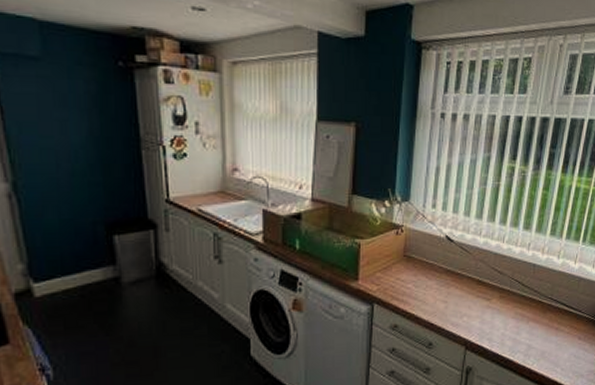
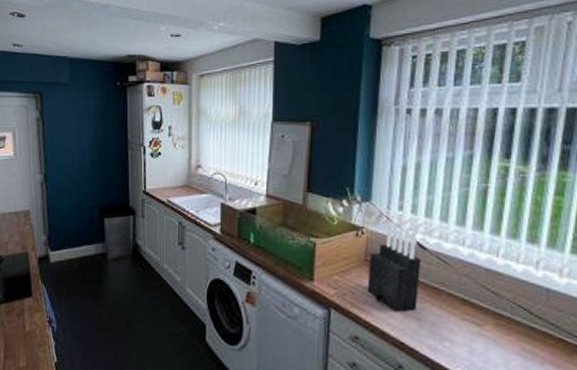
knife block: none [405,219,449,299] -> present [367,221,422,312]

